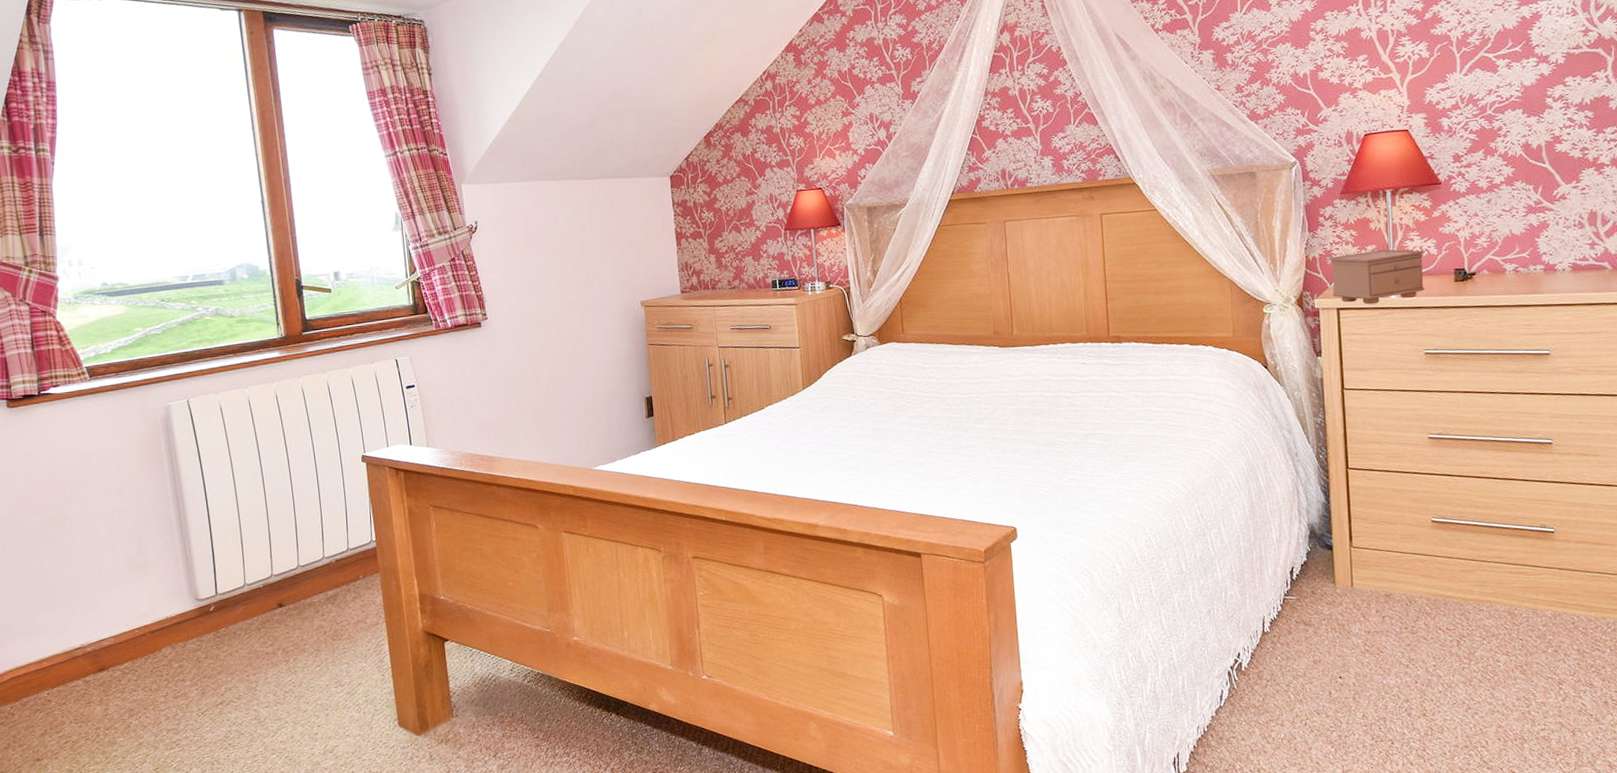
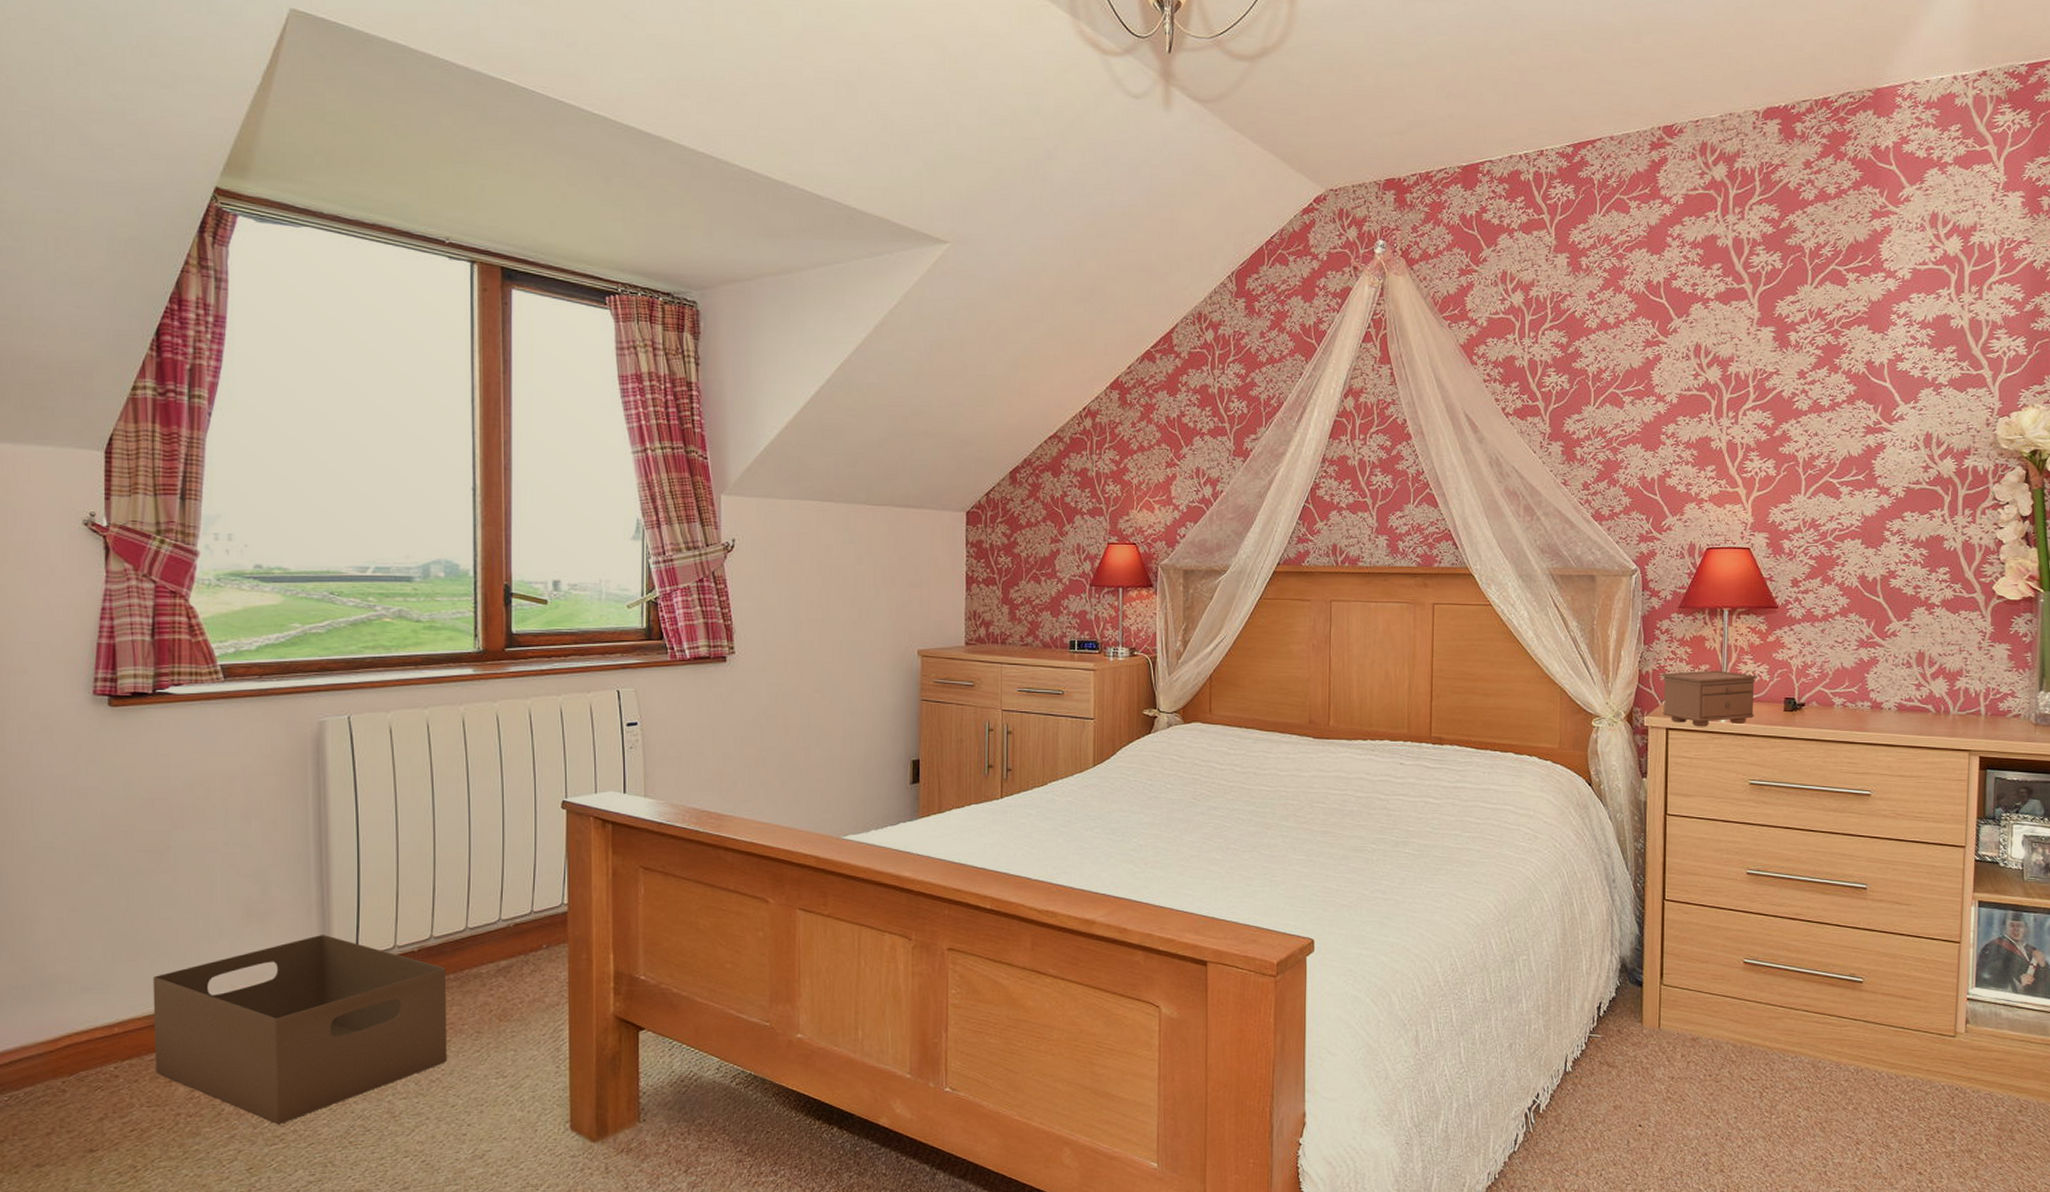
storage basket: none [66,579,296,733] -> present [152,935,448,1125]

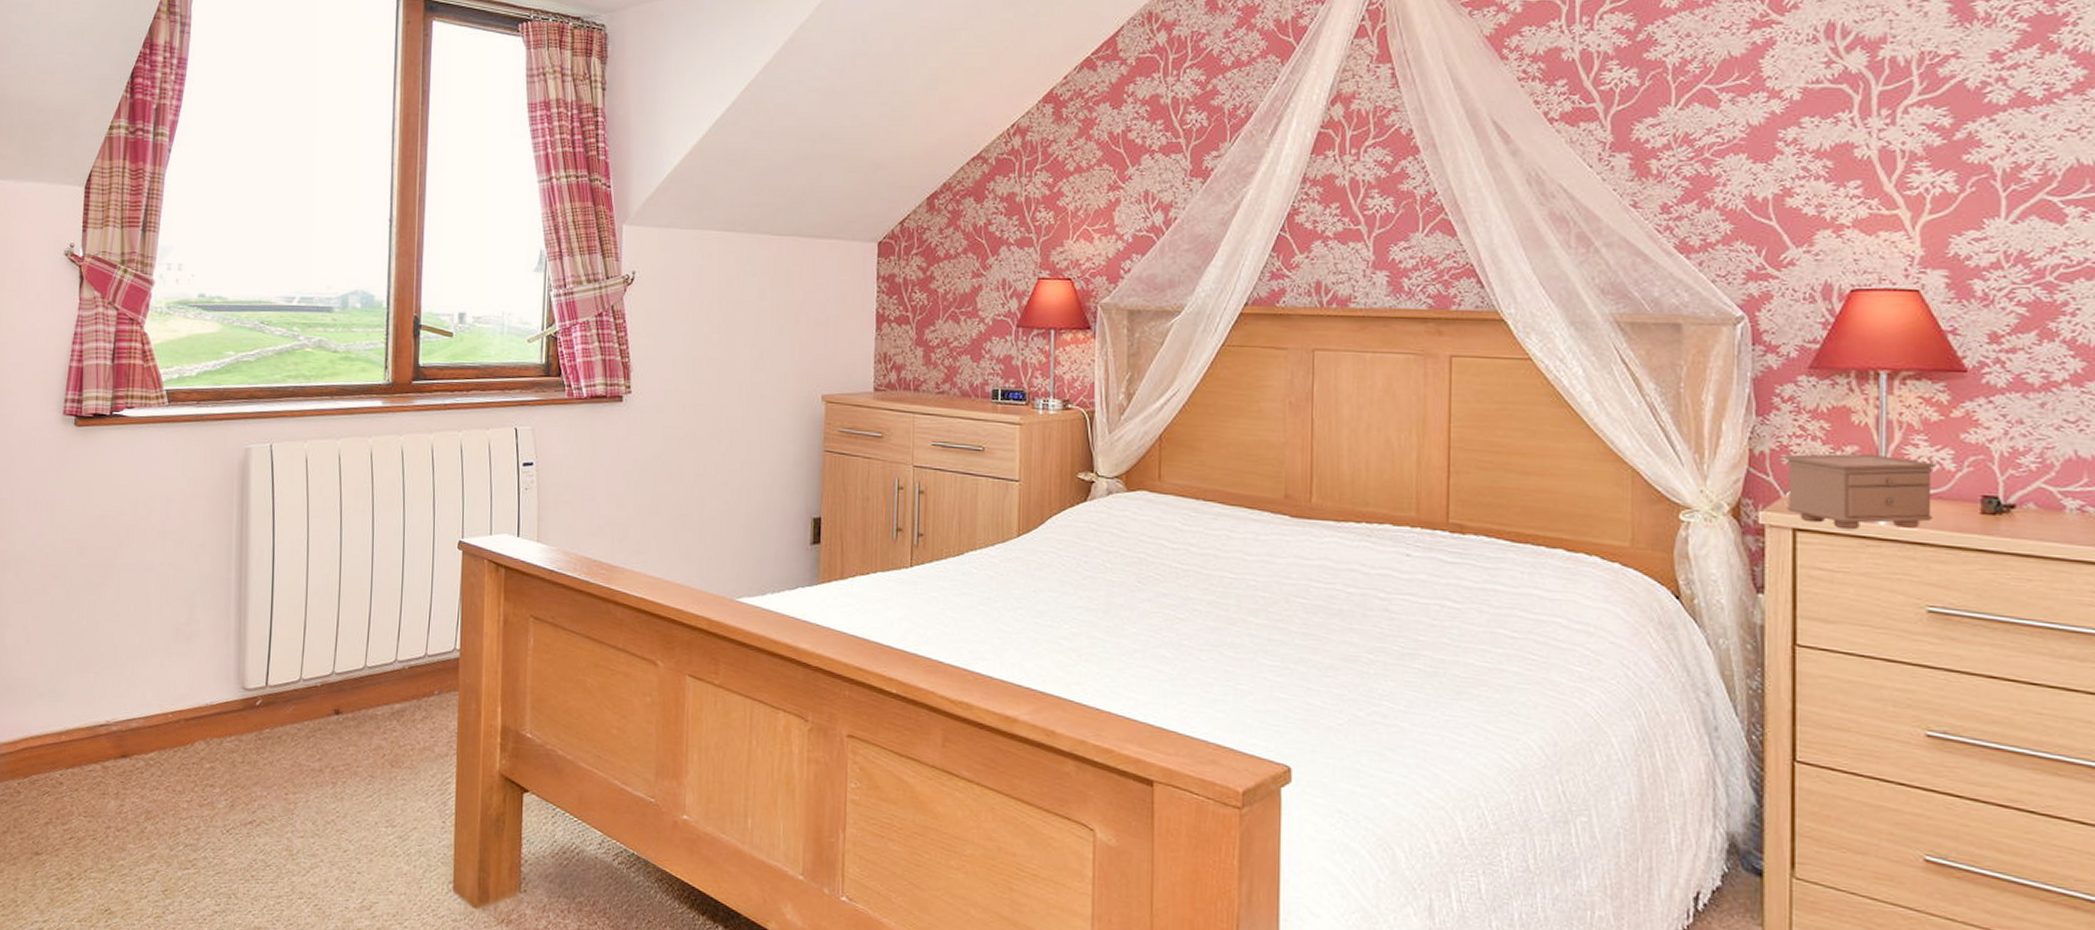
storage basket: present [152,935,448,1125] -> none [92,661,345,850]

